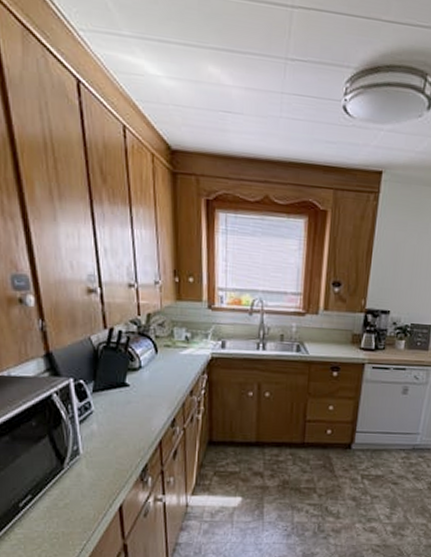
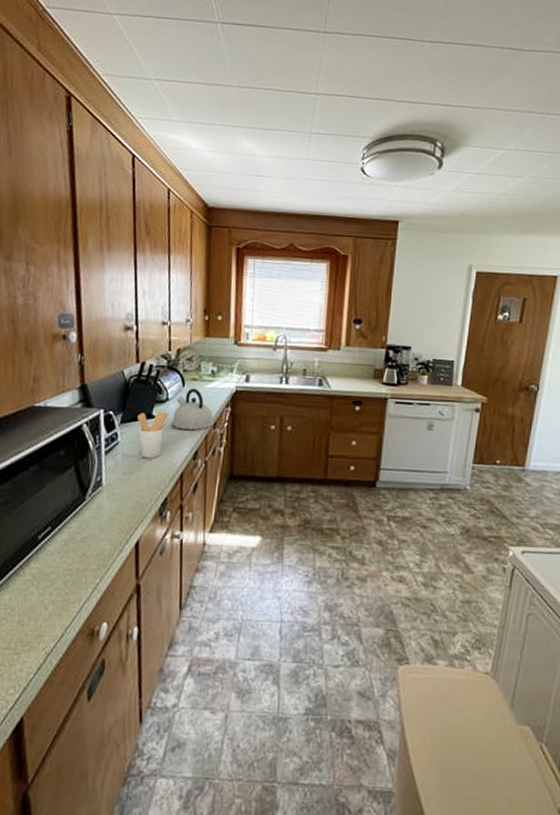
utensil holder: none [110,379,144,427] -> present [137,411,170,459]
kettle: none [147,355,191,398] -> present [172,388,215,430]

